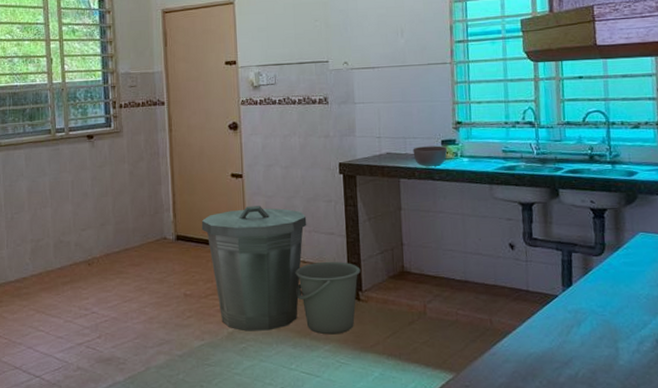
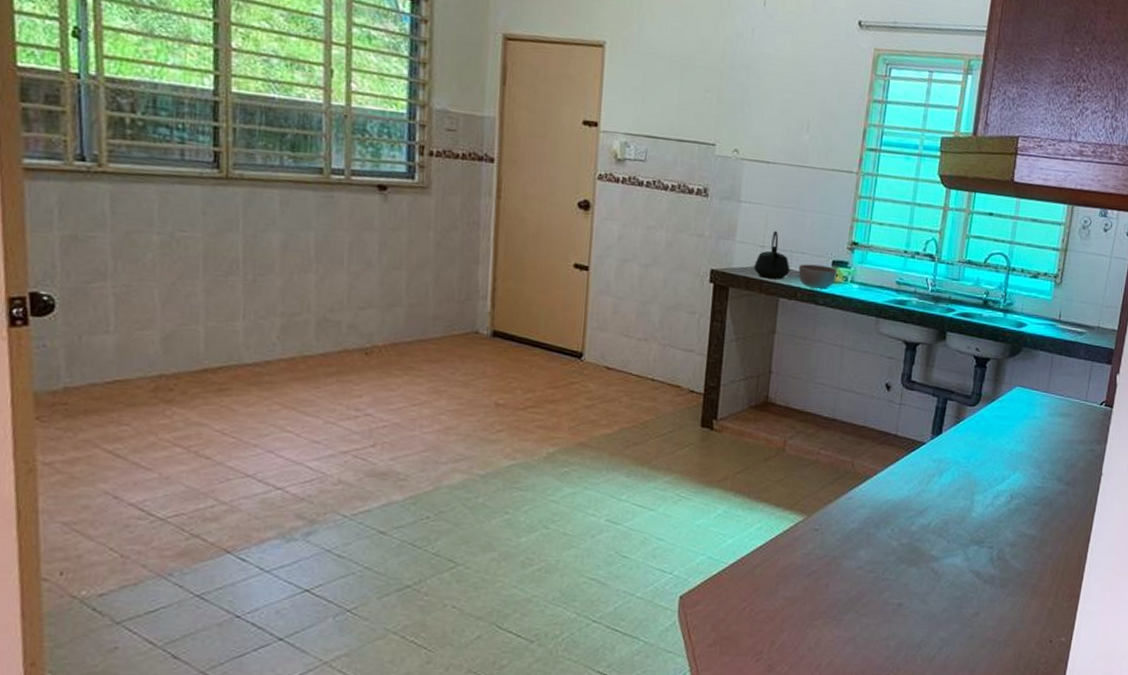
trash can: present [201,206,307,331] -> none [527,306,663,455]
bucket: present [295,261,361,335] -> none [638,381,719,465]
kettle: none [374,122,406,164] -> present [754,230,790,280]

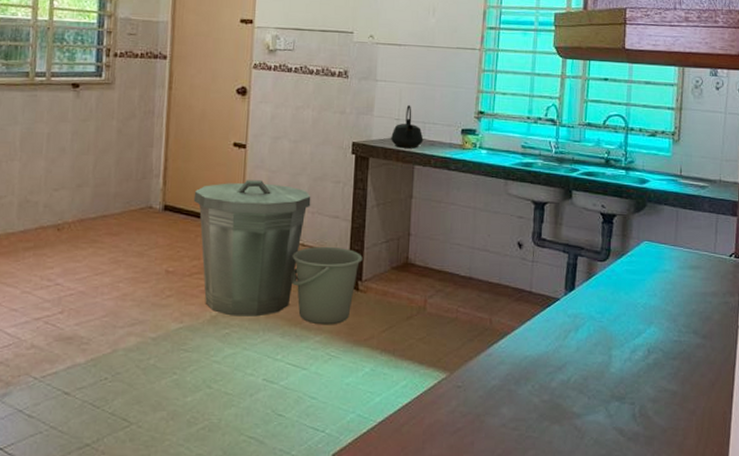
trash can: none [527,306,663,455] -> present [193,180,311,317]
bucket: none [638,381,719,465] -> present [291,246,363,325]
bowl: present [798,263,838,289] -> none [431,133,467,155]

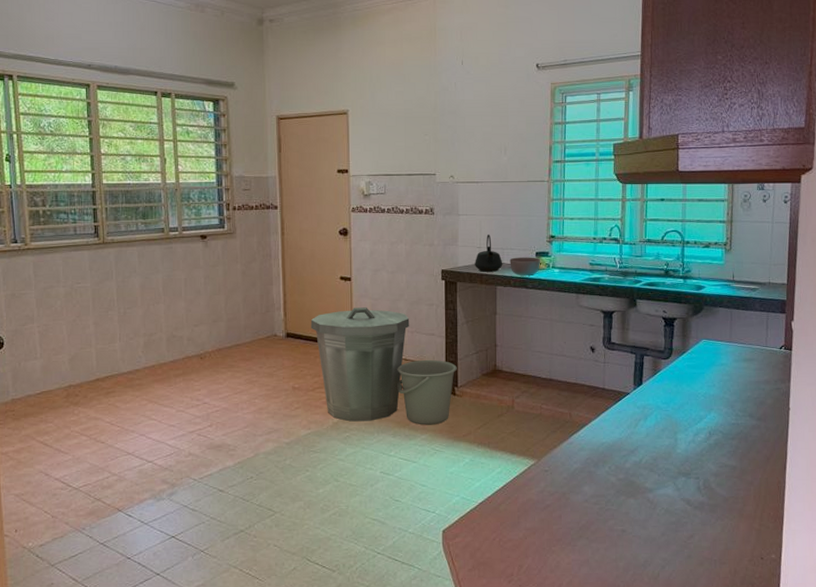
bowl: none [431,133,467,155] -> present [510,257,541,276]

